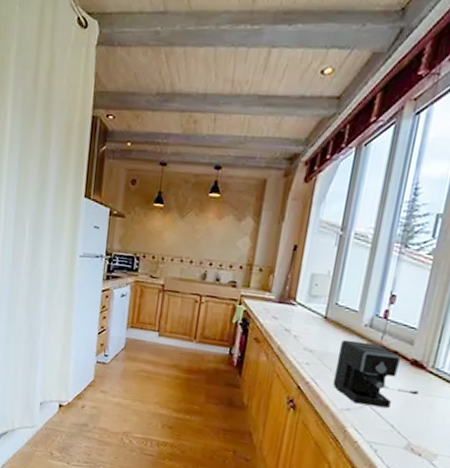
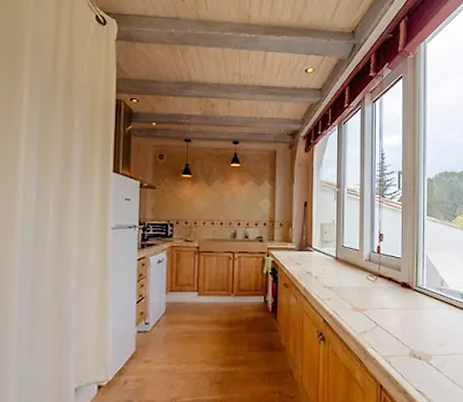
coffee maker: present [332,339,419,408] -> none [350,274,411,326]

